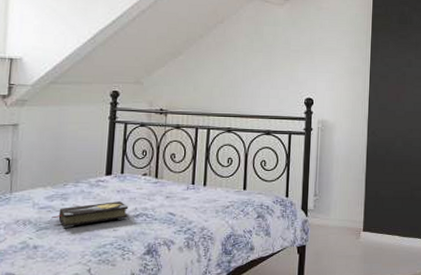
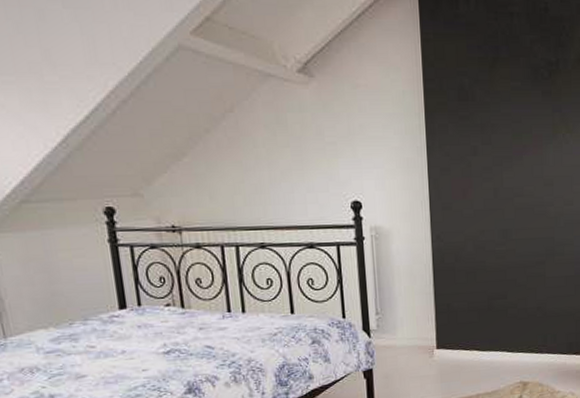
hardback book: present [51,202,129,228] -> none [63,338,158,372]

